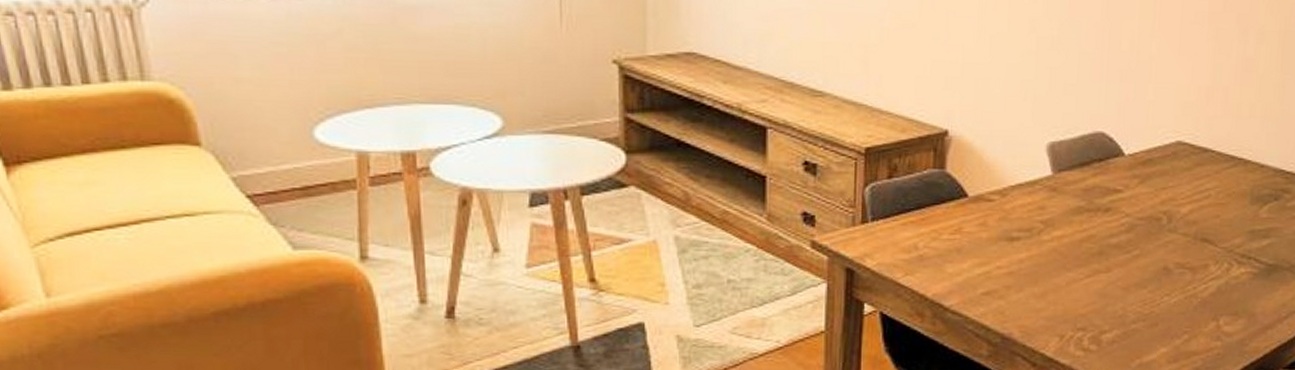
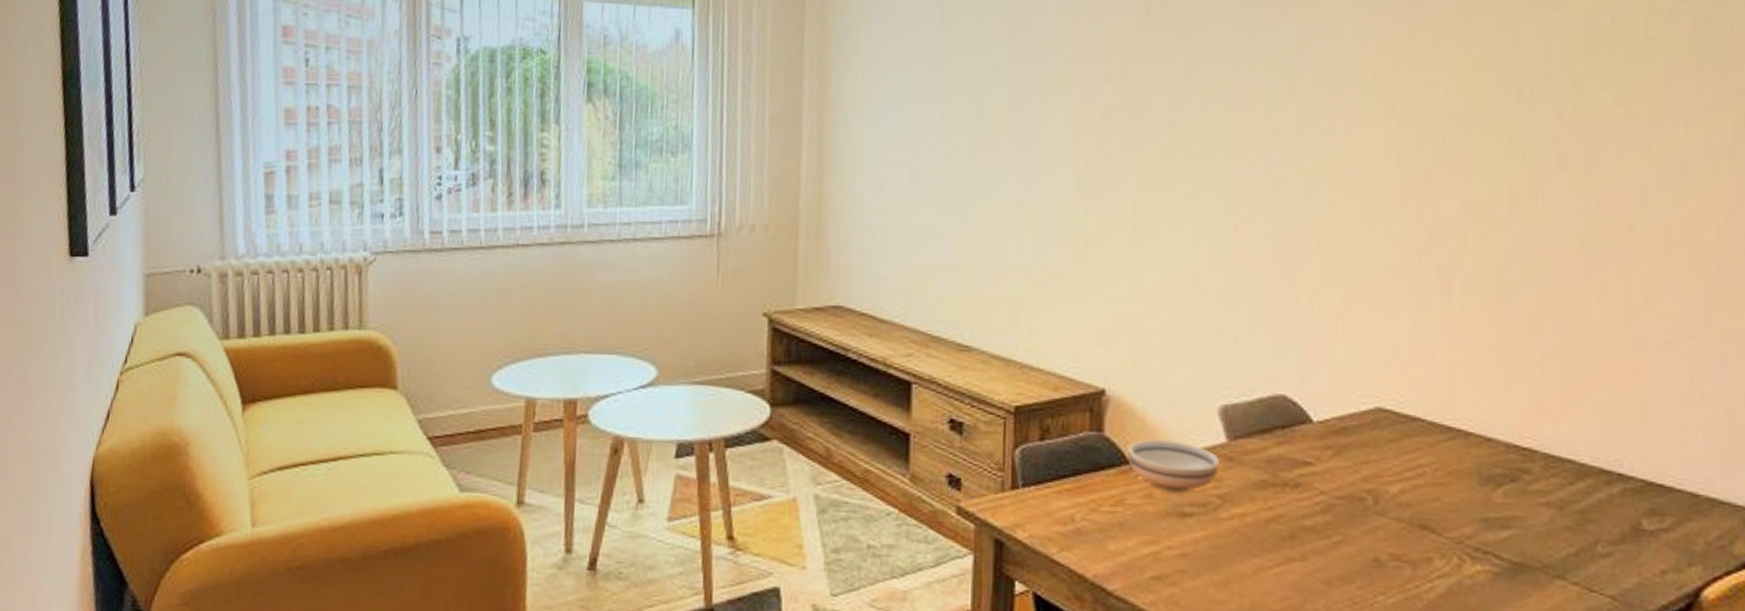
bowl: none [966,173,1046,221] -> present [1128,438,1220,493]

